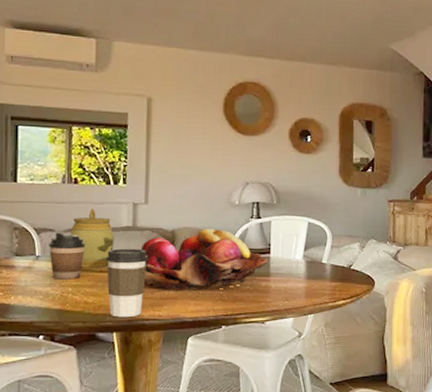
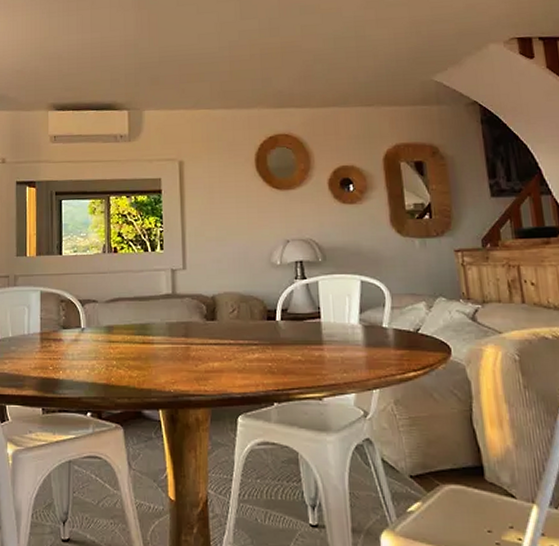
coffee cup: present [49,232,86,280] -> none [93,303,128,352]
jar: present [70,209,114,268] -> none [112,277,155,340]
coffee cup: present [105,248,148,318] -> none [147,317,190,393]
fruit basket: present [140,229,268,292] -> none [181,293,320,363]

